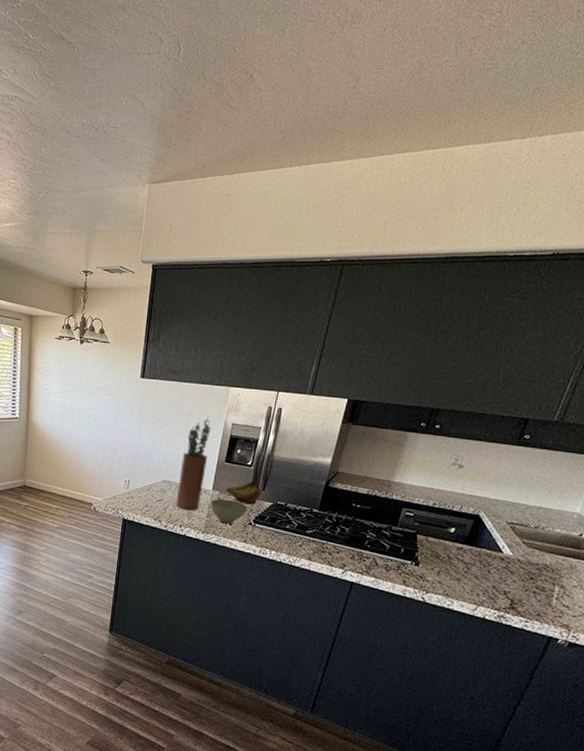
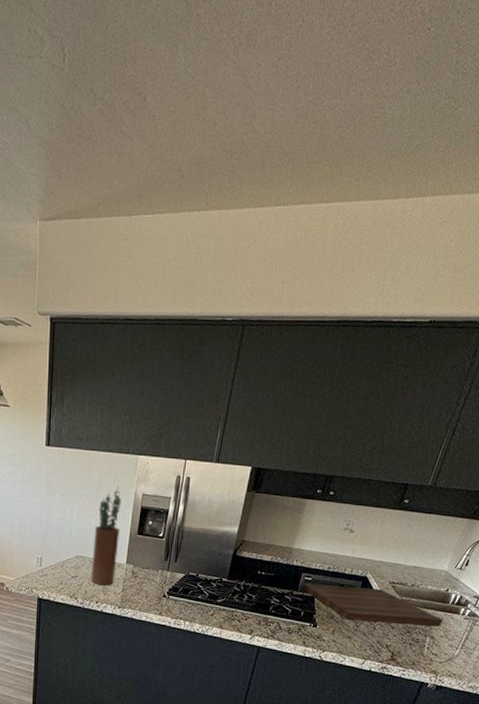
bowl: present [211,499,248,524] -> none [125,572,161,597]
fruit: present [225,480,262,505] -> none [139,552,174,577]
cutting board: none [402,518,577,574] -> present [301,583,444,626]

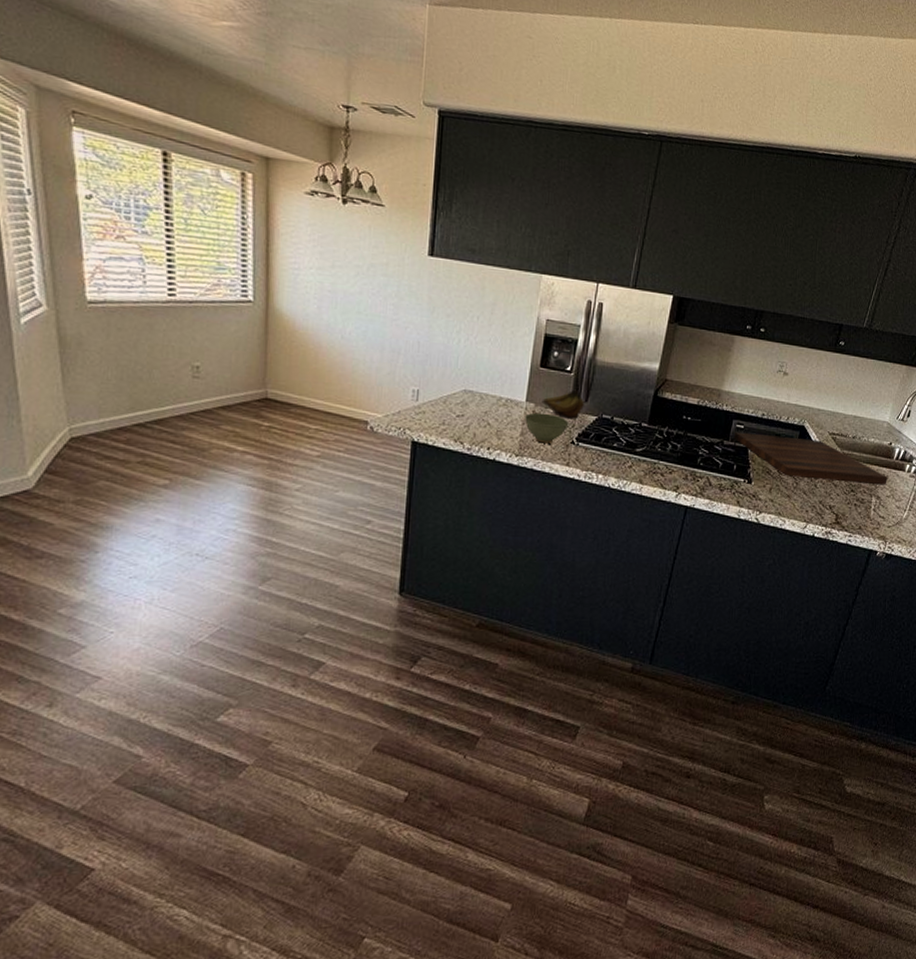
vase: present [90,485,122,585] -> none [481,308,521,428]
bowl: none [125,572,161,597] -> present [525,412,569,444]
fruit: none [139,552,174,577] -> present [542,389,584,419]

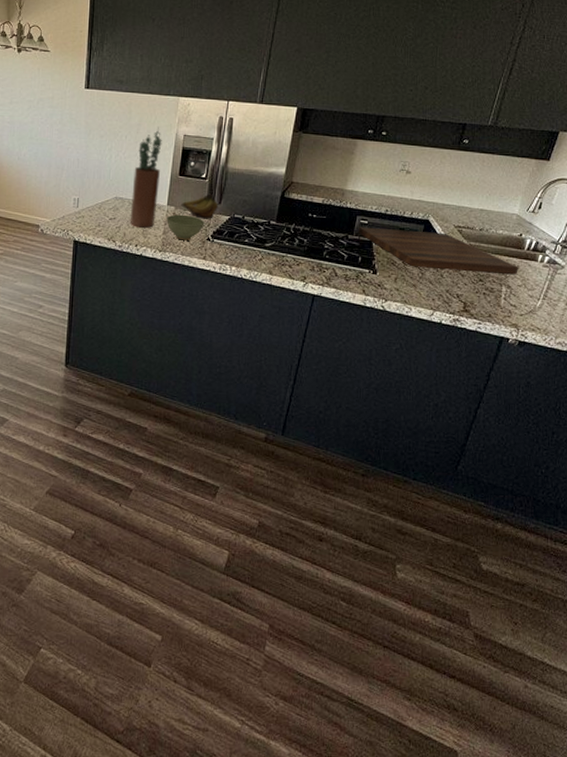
vase: none [481,308,521,428] -> present [130,127,162,228]

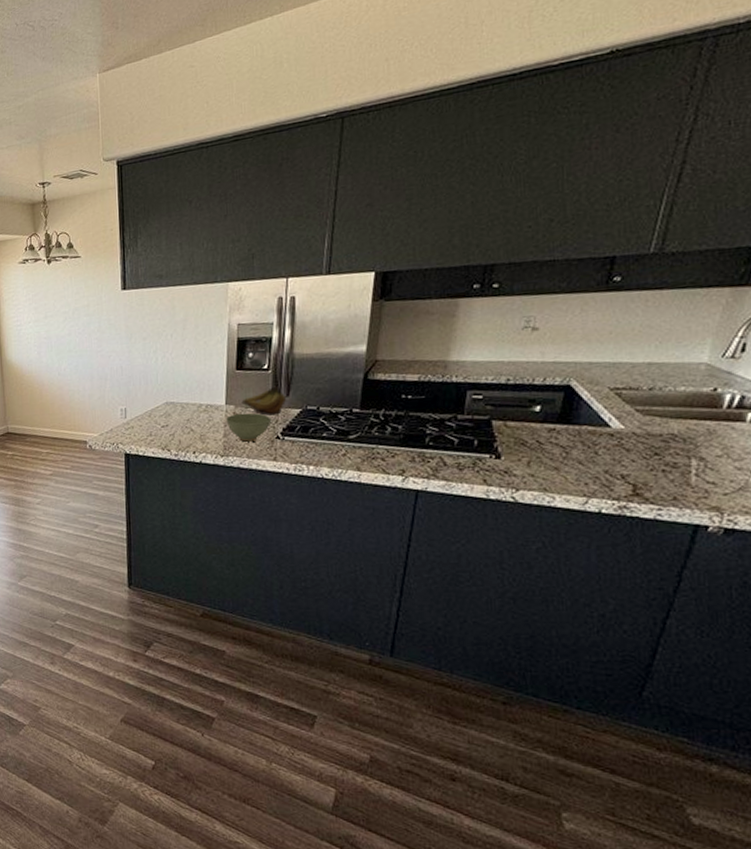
vase: present [130,127,162,228] -> none [184,319,214,433]
cutting board: present [357,227,520,274] -> none [469,398,717,446]

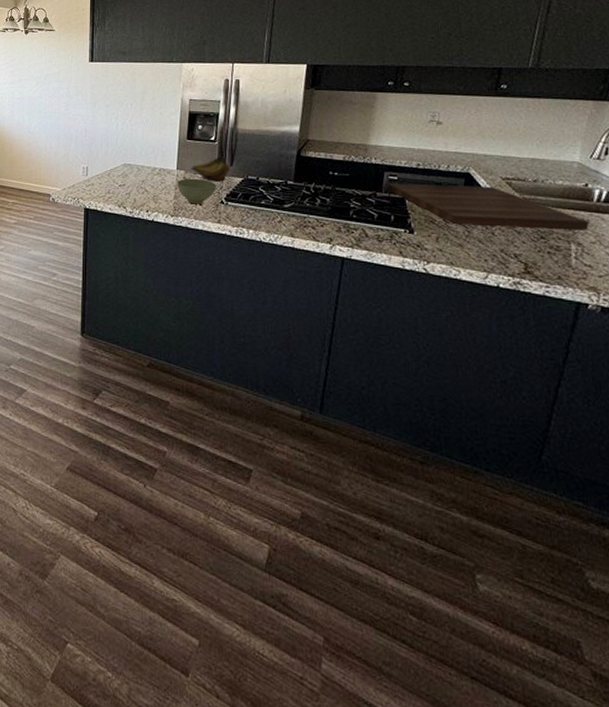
cutting board: none [469,398,717,446] -> present [386,183,590,229]

